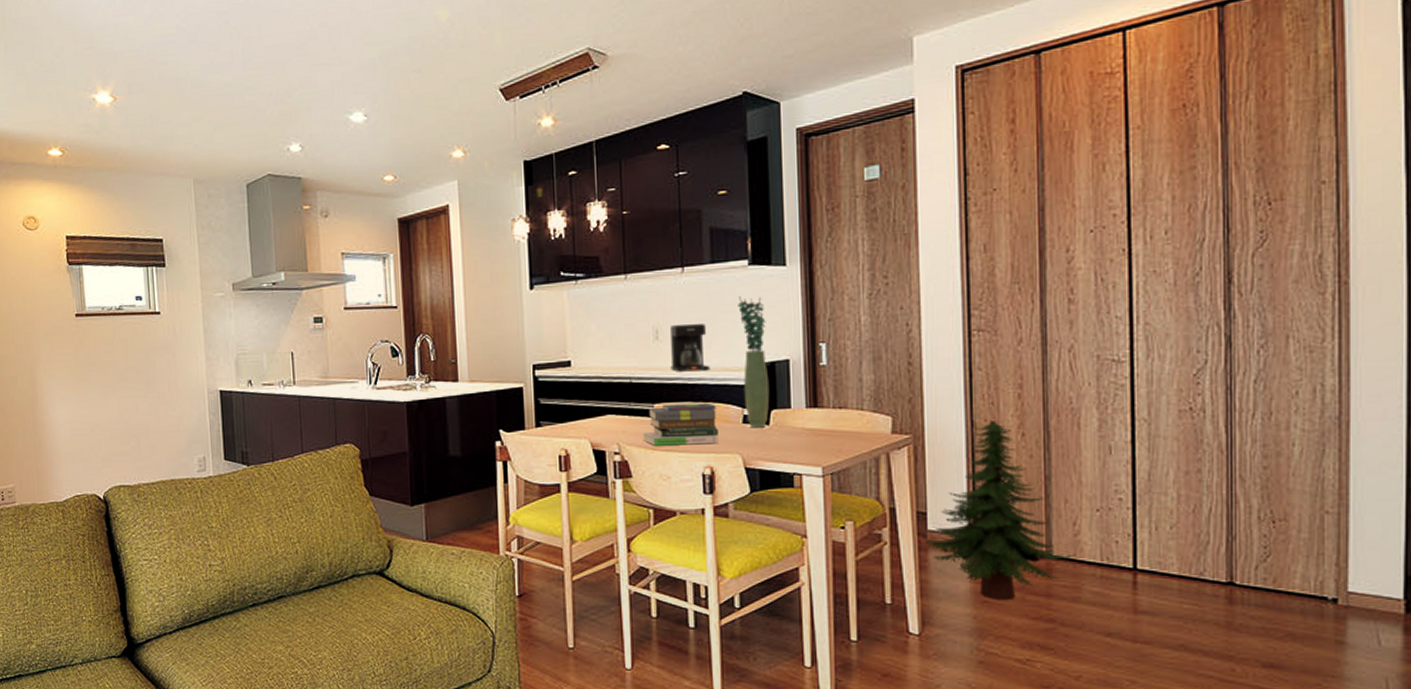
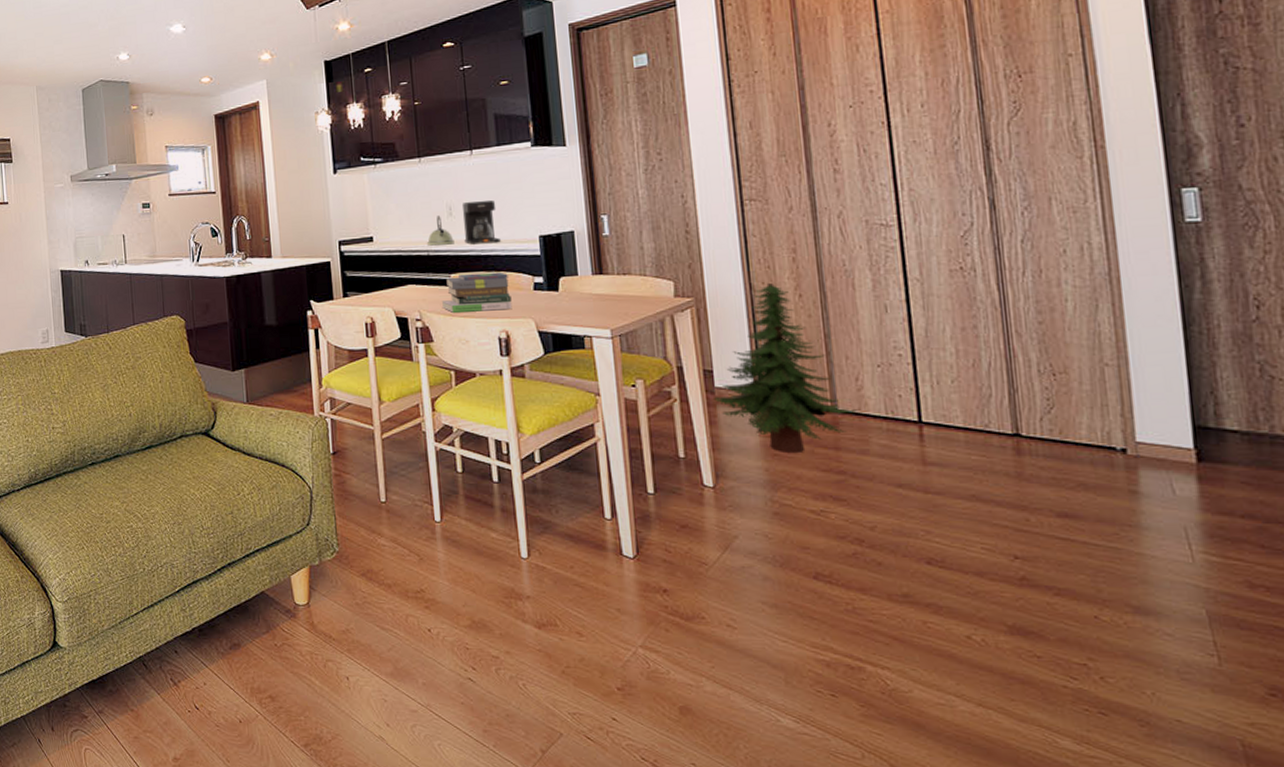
kettle: none [630,339,660,372] -> present [427,215,455,246]
vase: present [738,296,770,428] -> none [523,175,558,295]

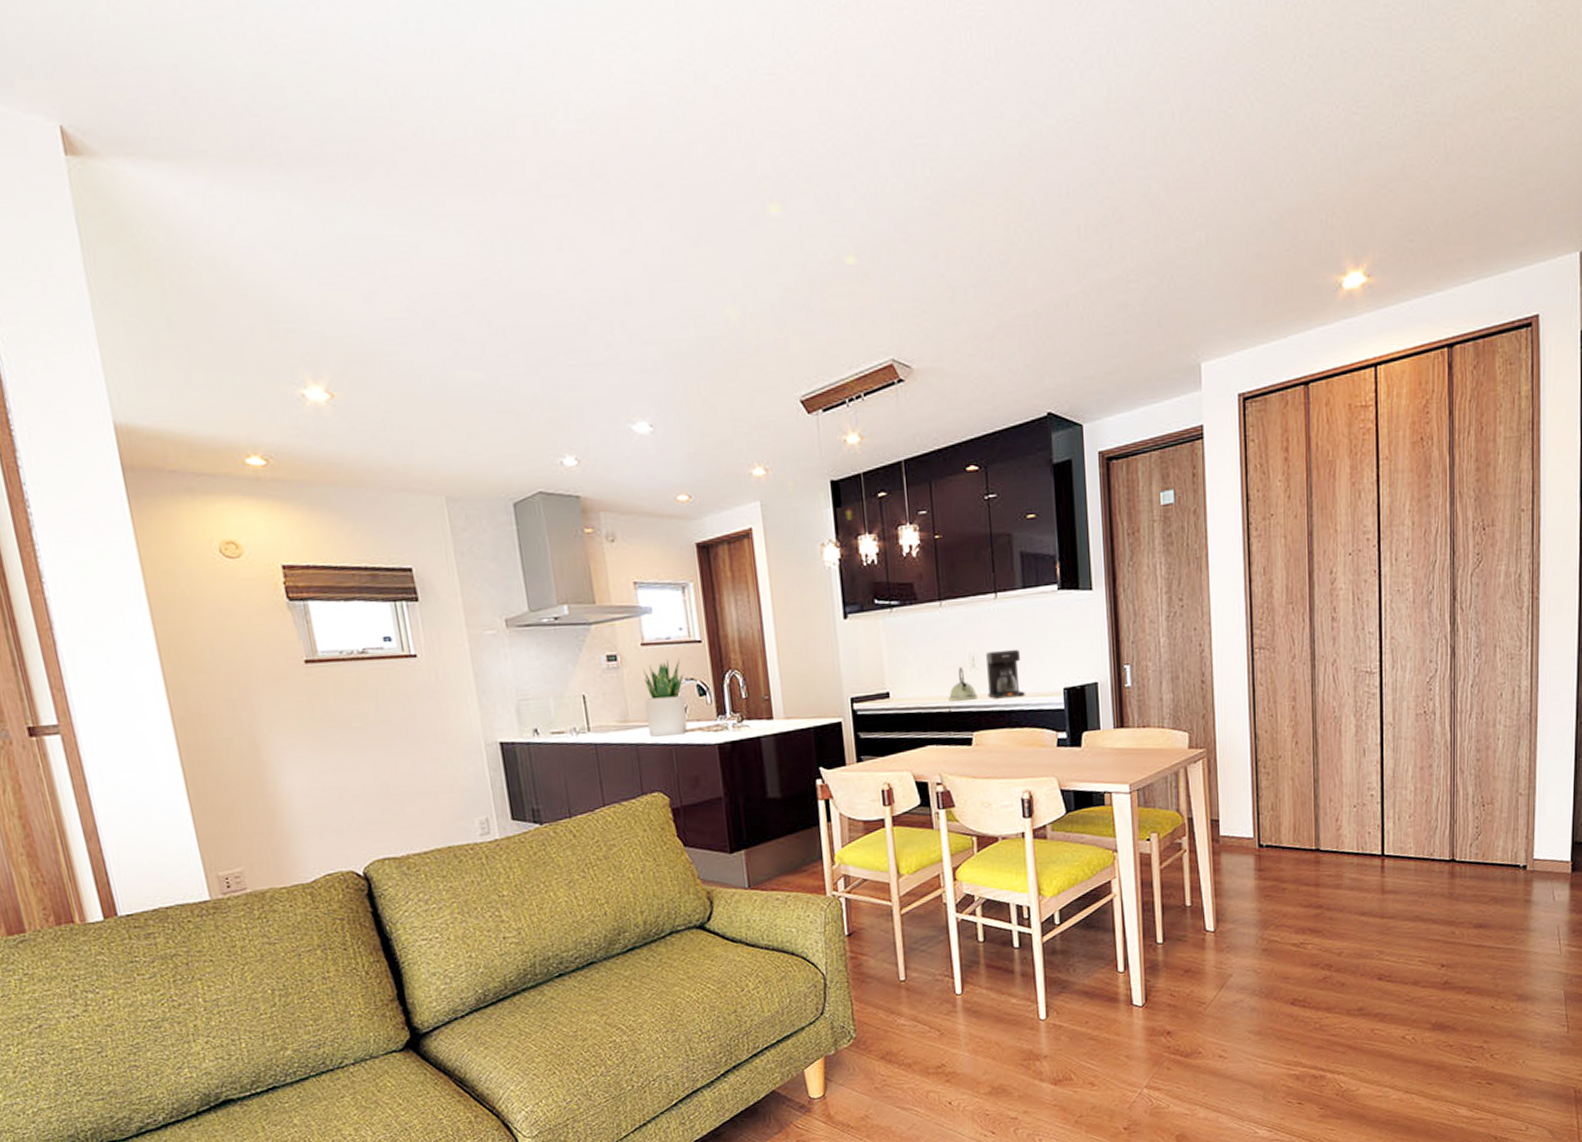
planter: none [169,206,202,270] -> present [644,658,688,738]
books: present [442,272,512,313] -> none [964,728,1036,774]
tree: present [714,283,859,454] -> none [1219,732,1337,893]

